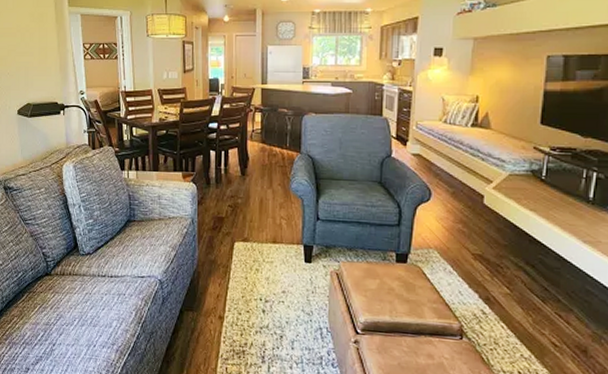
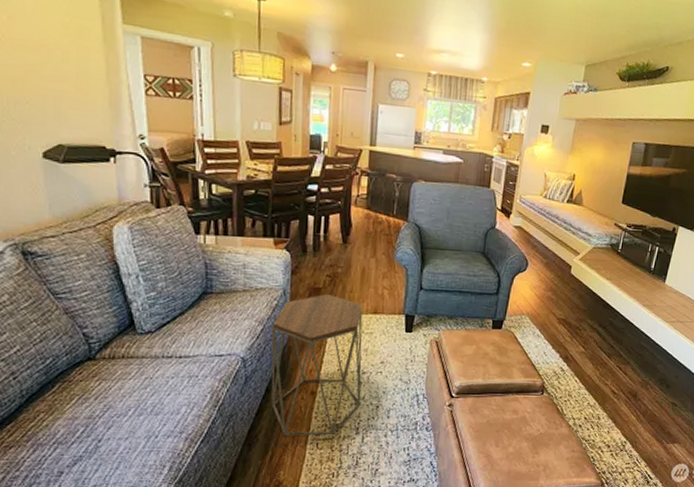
side table: none [182,223,265,361] -> present [271,293,363,436]

